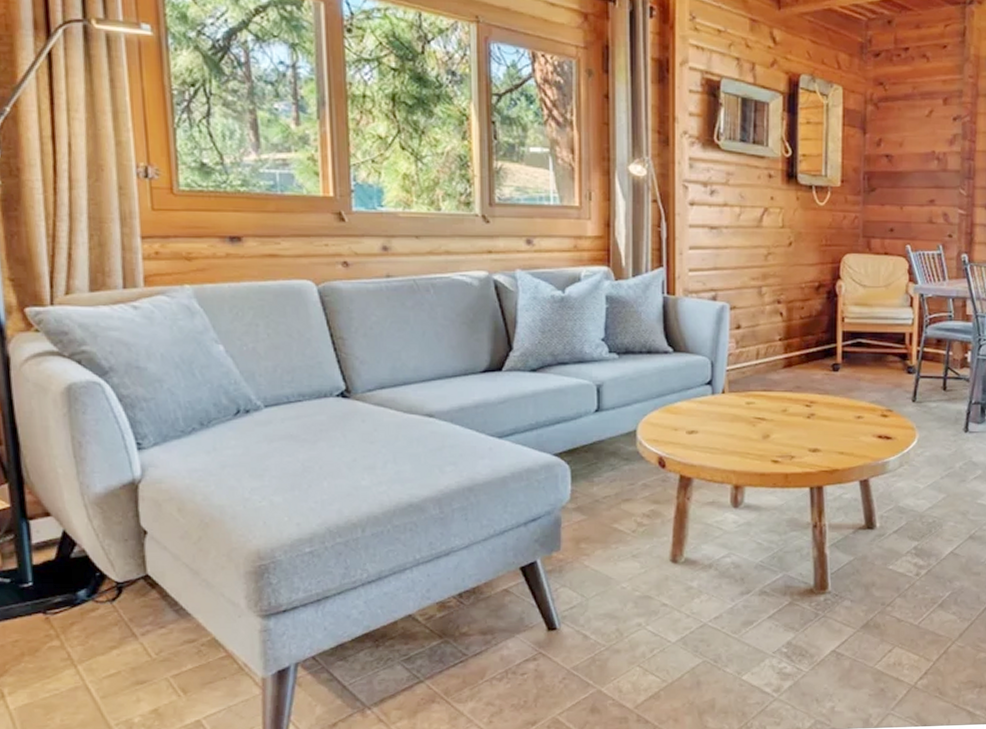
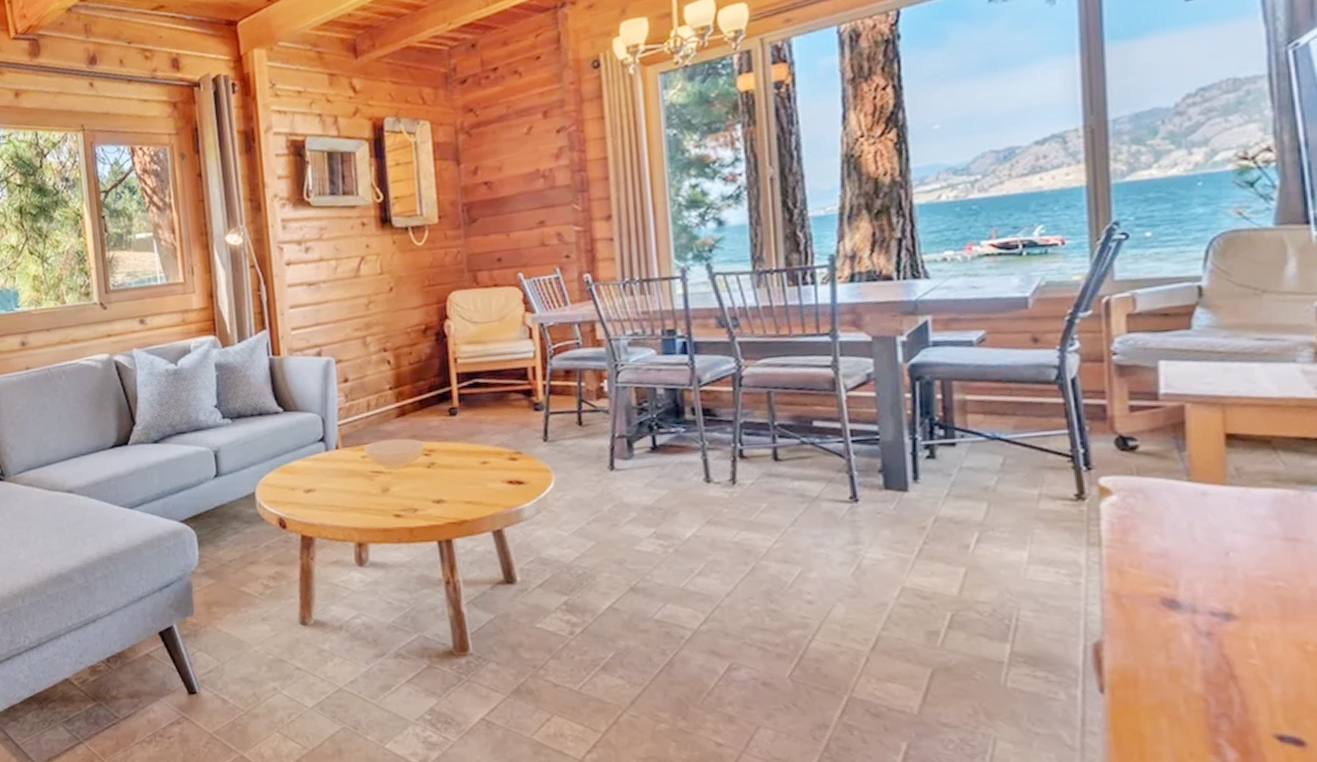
bowl: none [749,388,808,418] -> present [363,438,426,470]

